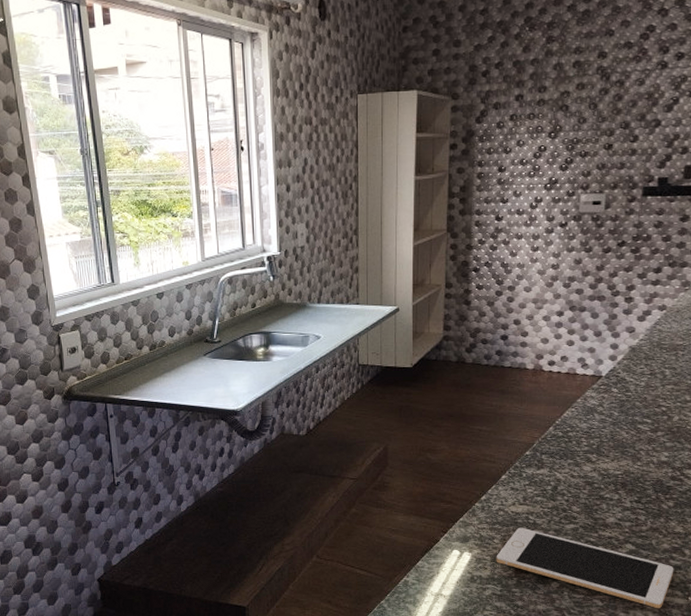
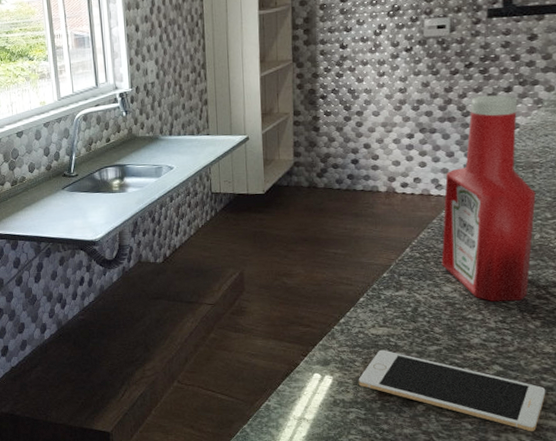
ketchup bottle: none [583,276,677,482] -> present [441,95,536,301]

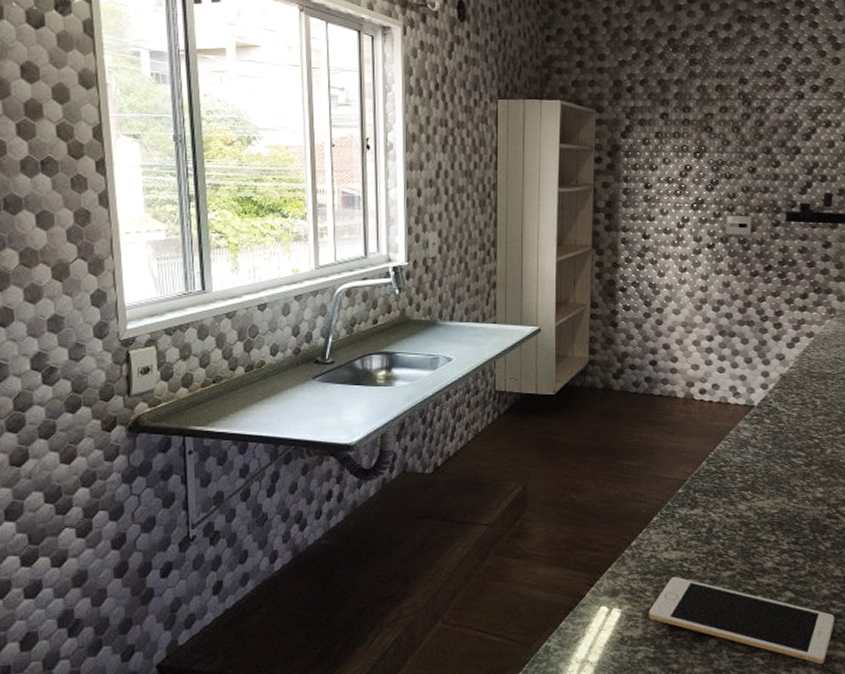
ketchup bottle: present [441,95,536,301] -> none [737,301,828,521]

